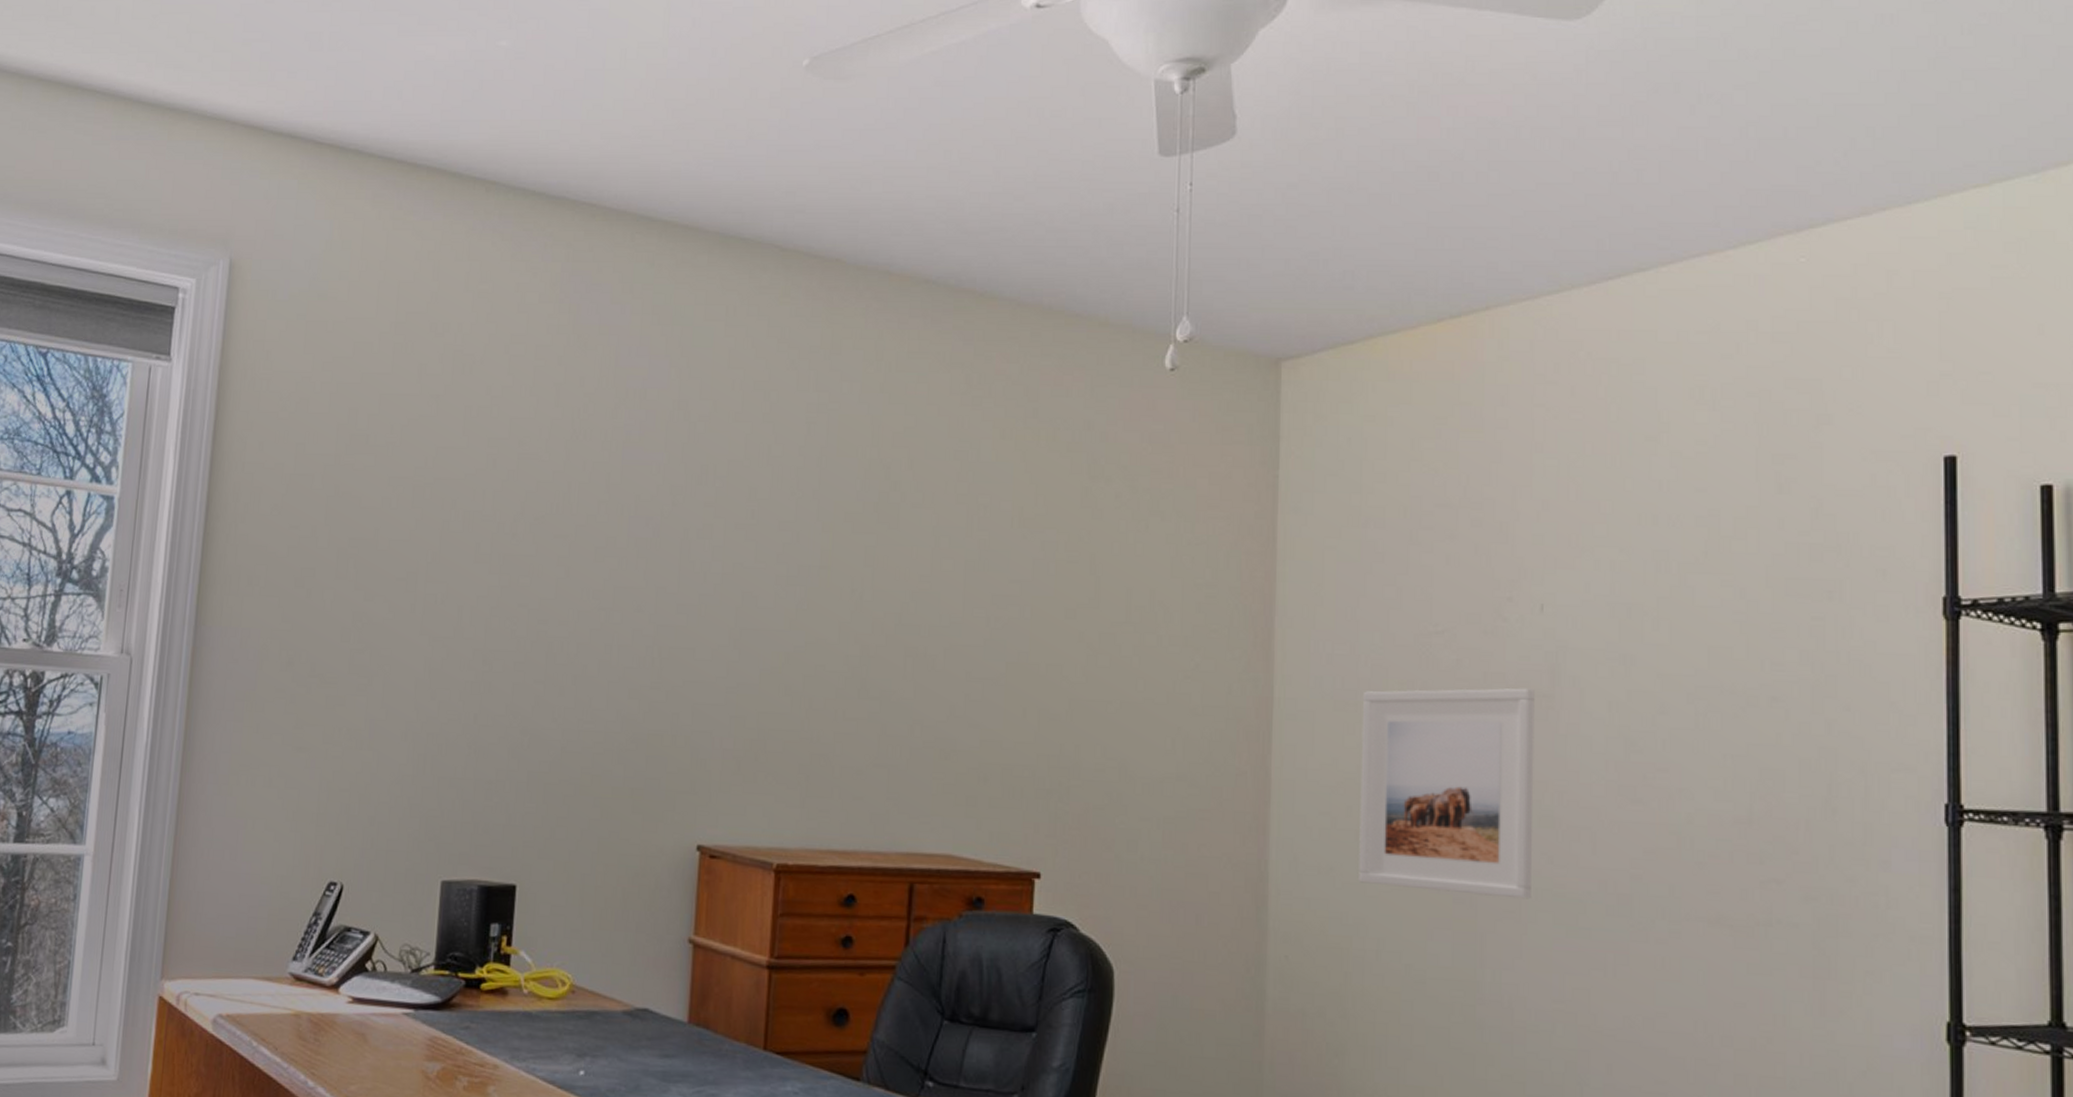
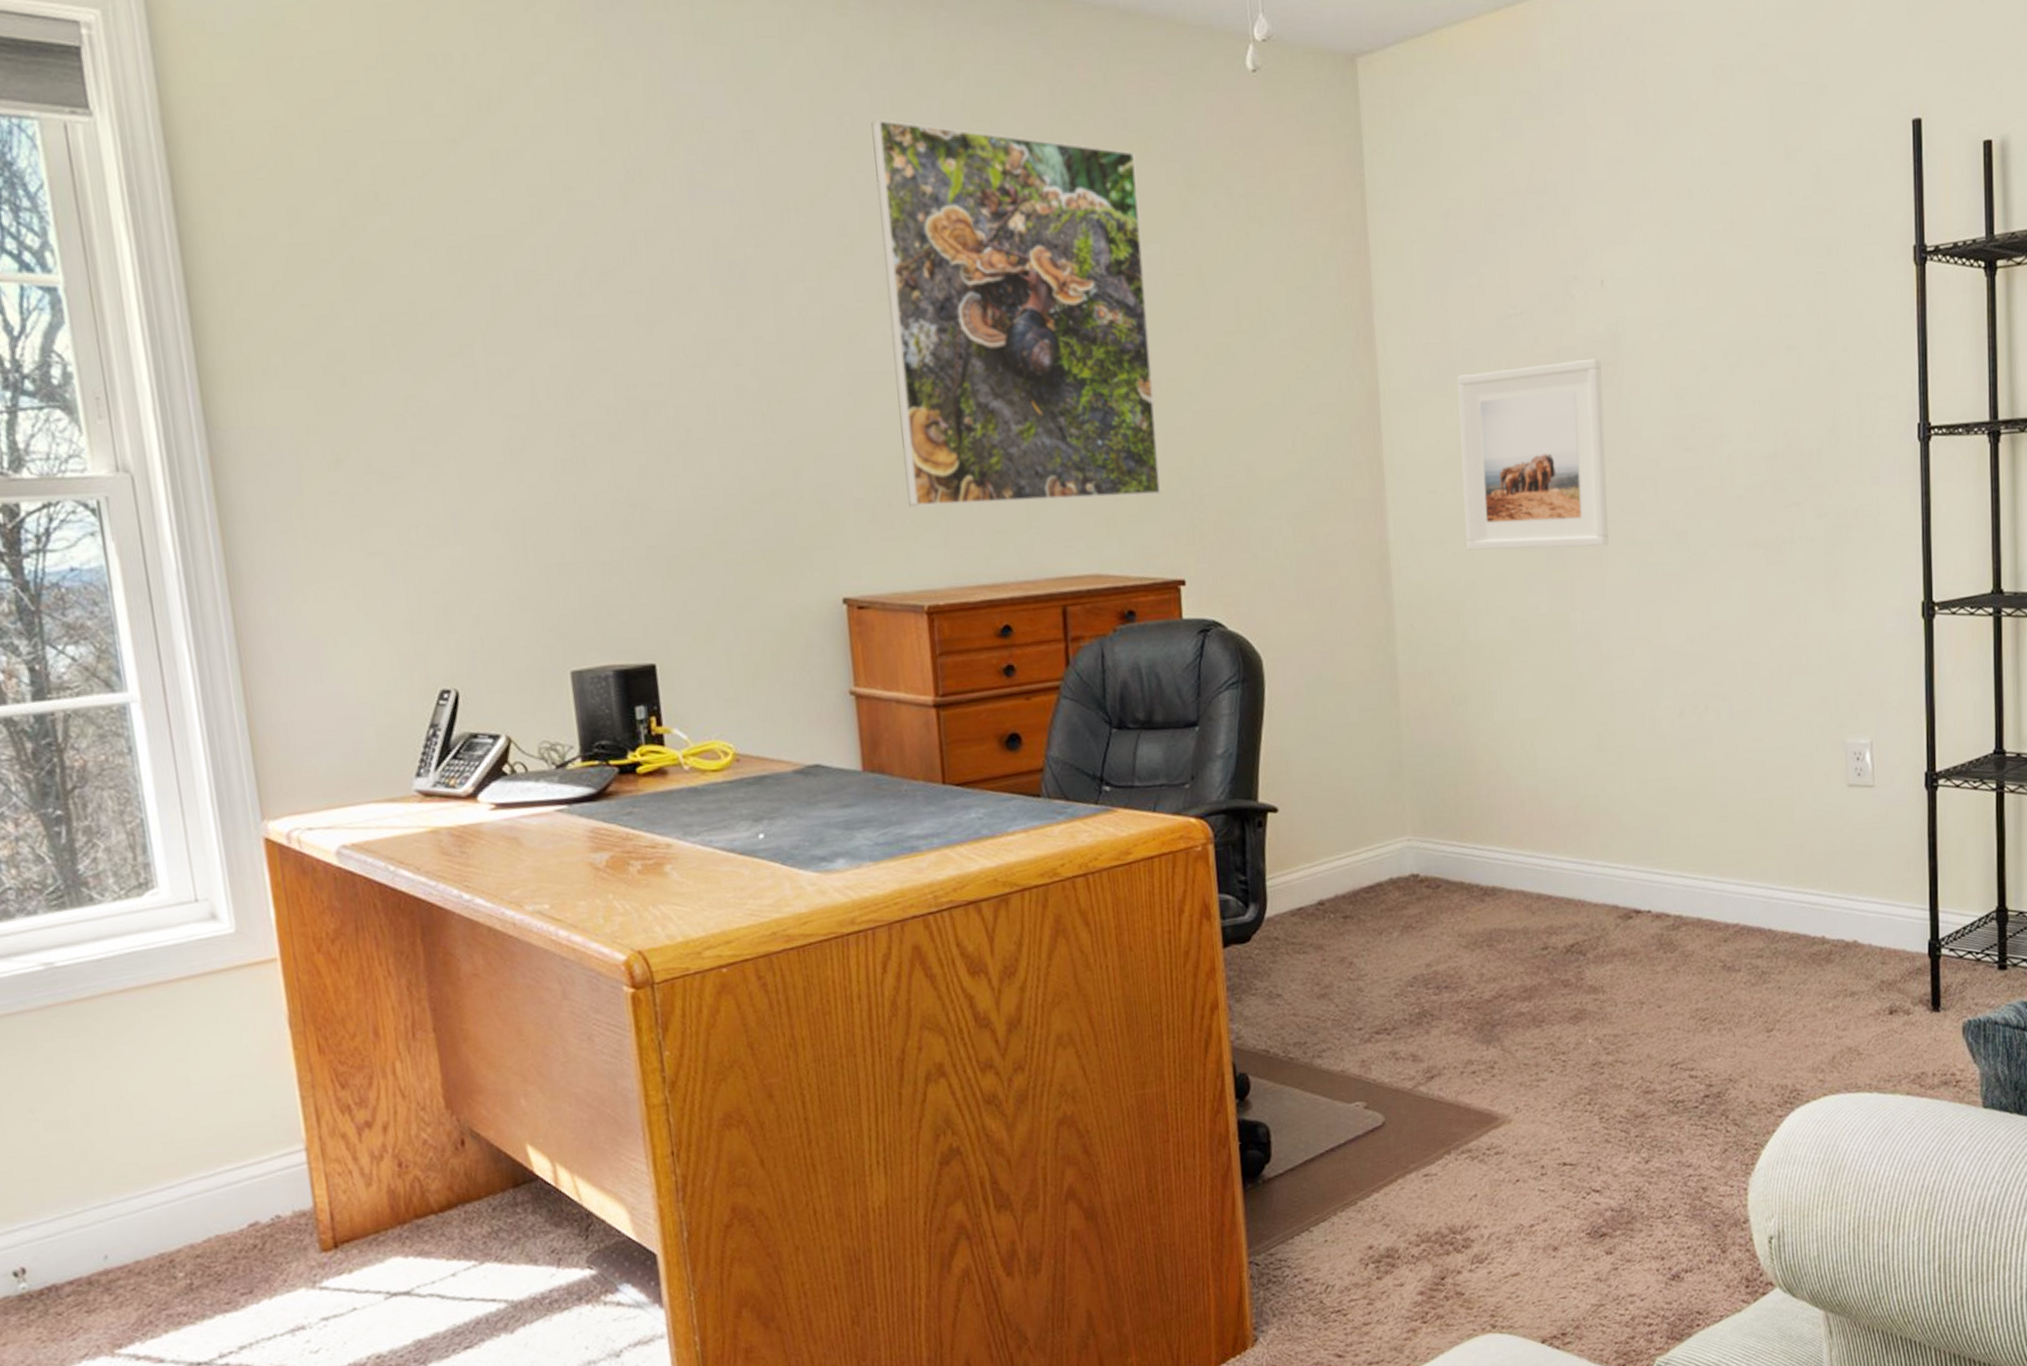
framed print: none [774,397,1041,781] -> present [871,119,1162,507]

